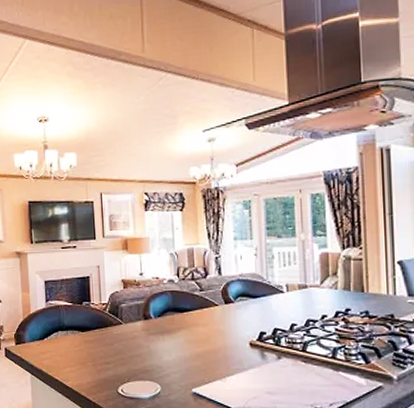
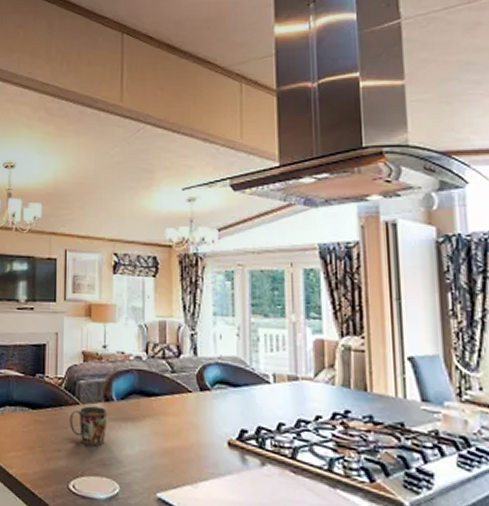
mug: none [114,325,147,357] -> present [69,406,107,446]

